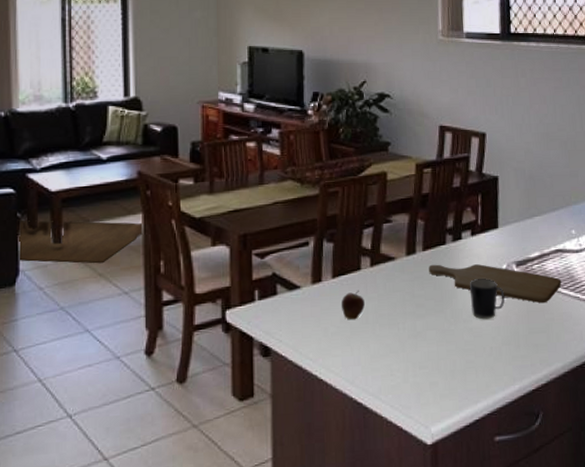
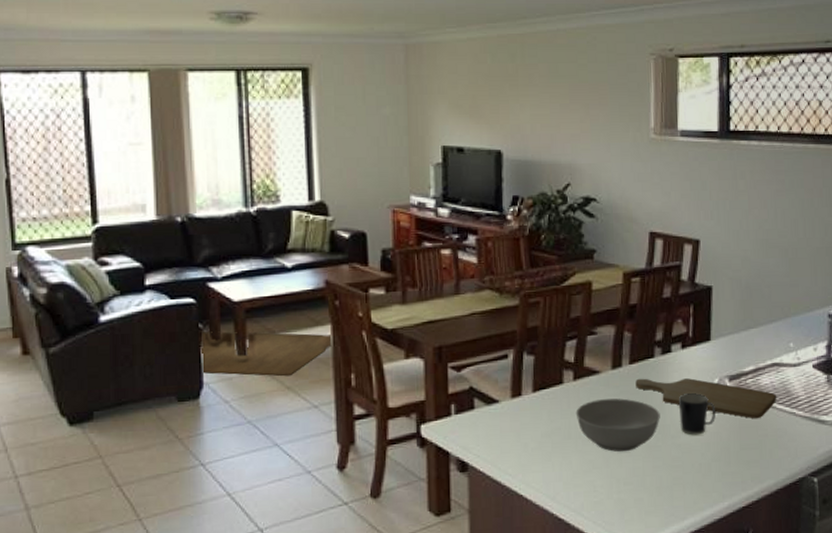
fruit: present [341,289,365,320] -> none [541,404,567,436]
bowl: none [373,284,453,336] -> present [575,398,660,452]

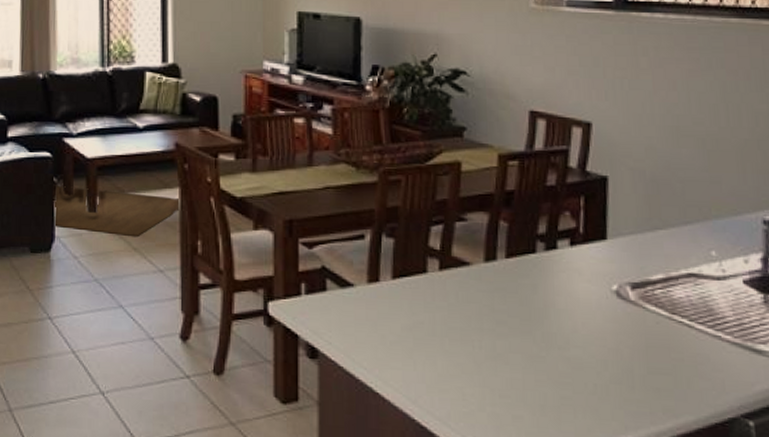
bowl: present [575,398,660,452] -> none [441,294,544,358]
chopping board: present [635,378,777,419] -> none [513,275,696,339]
mug: present [678,393,716,436] -> none [566,299,615,350]

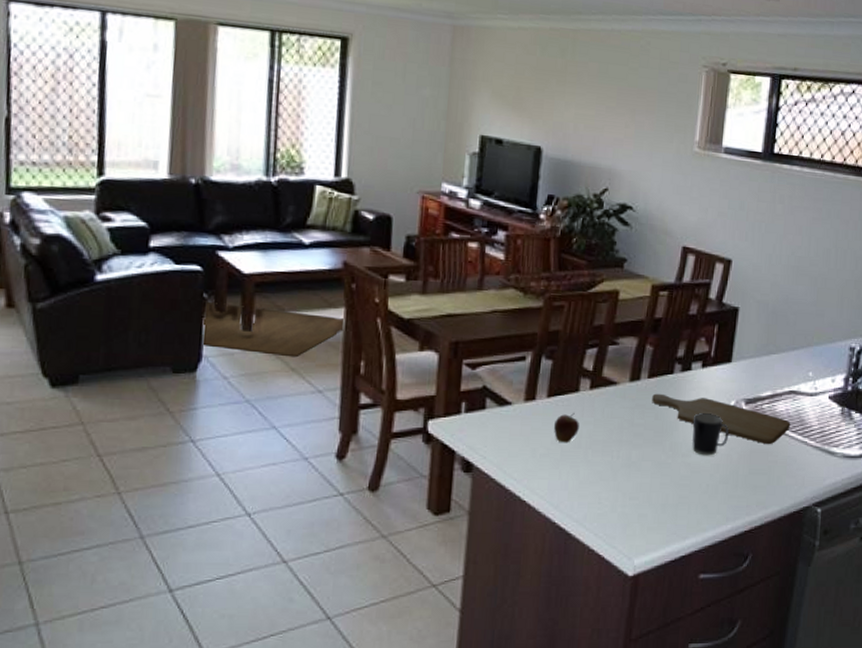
fruit: none [402,295,431,330] -> present [553,412,579,443]
chopping board: none [513,275,696,339] -> present [652,393,791,445]
mug: none [566,299,615,350] -> present [691,413,730,456]

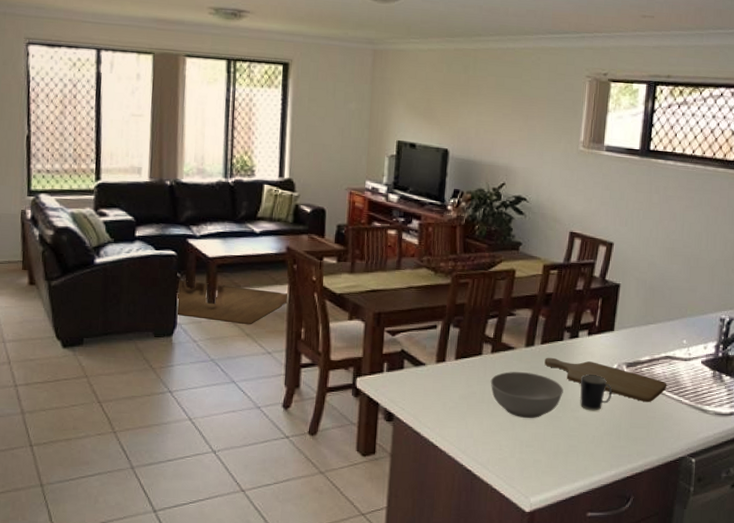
fruit: present [553,412,579,443] -> none [460,372,482,399]
bowl: none [588,411,674,465] -> present [490,371,564,418]

